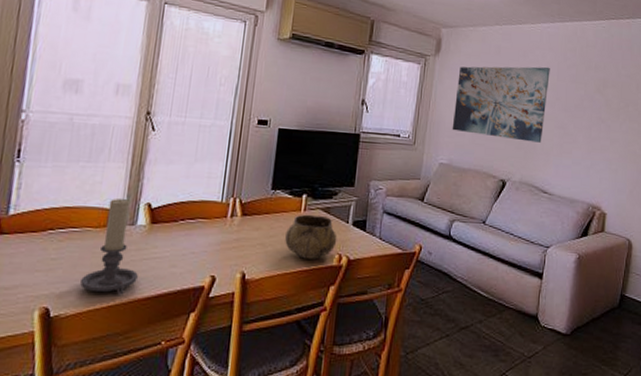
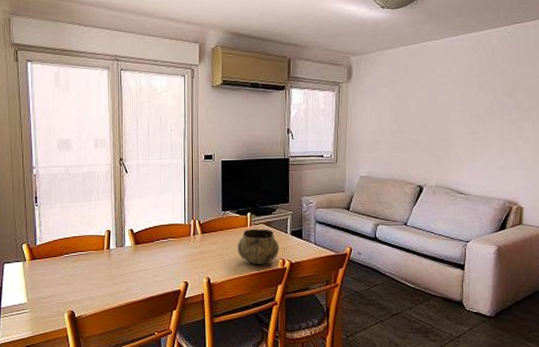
candle holder: present [80,199,138,295] -> none [92,228,131,299]
wall art: present [452,66,550,143] -> none [368,78,458,149]

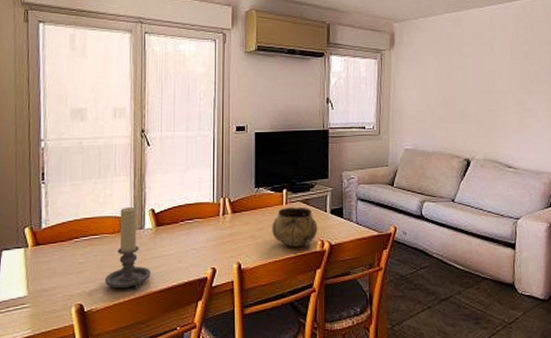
candle holder: none [92,228,131,299] -> present [105,207,151,290]

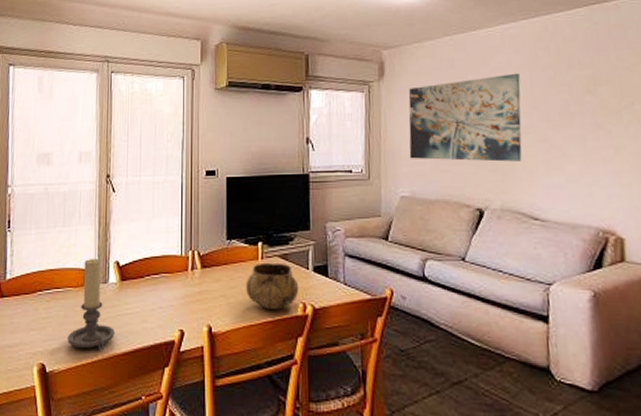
wall art: none [413,47,503,120] -> present [408,73,522,162]

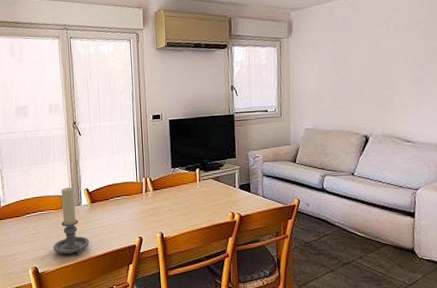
decorative bowl: present [246,262,299,309] -> none [188,183,229,219]
wall art: present [408,73,522,162] -> none [311,27,400,99]

